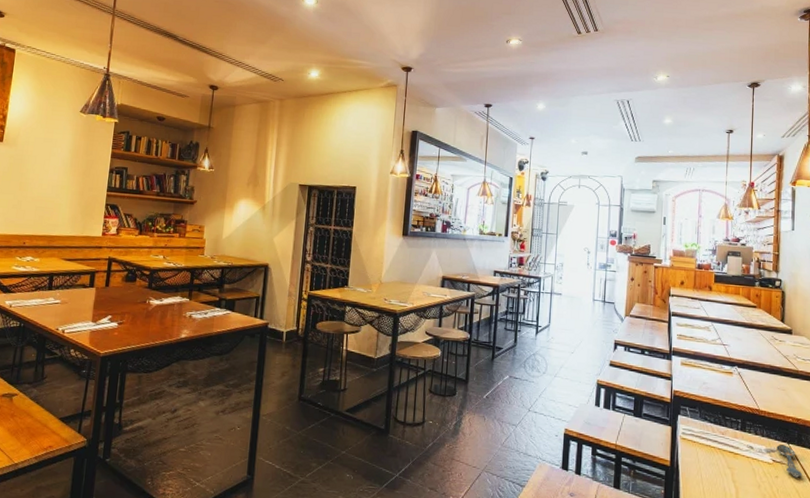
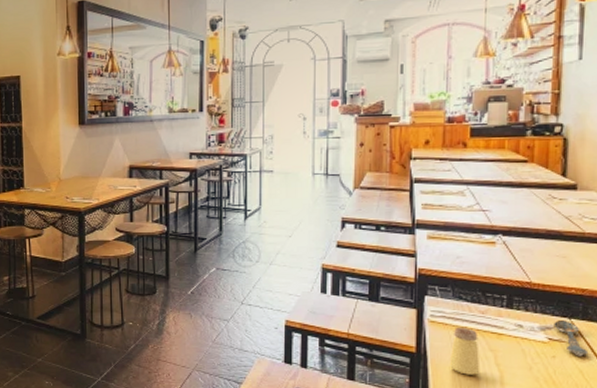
saltshaker: none [696,445,721,490] -> present [449,327,480,375]

